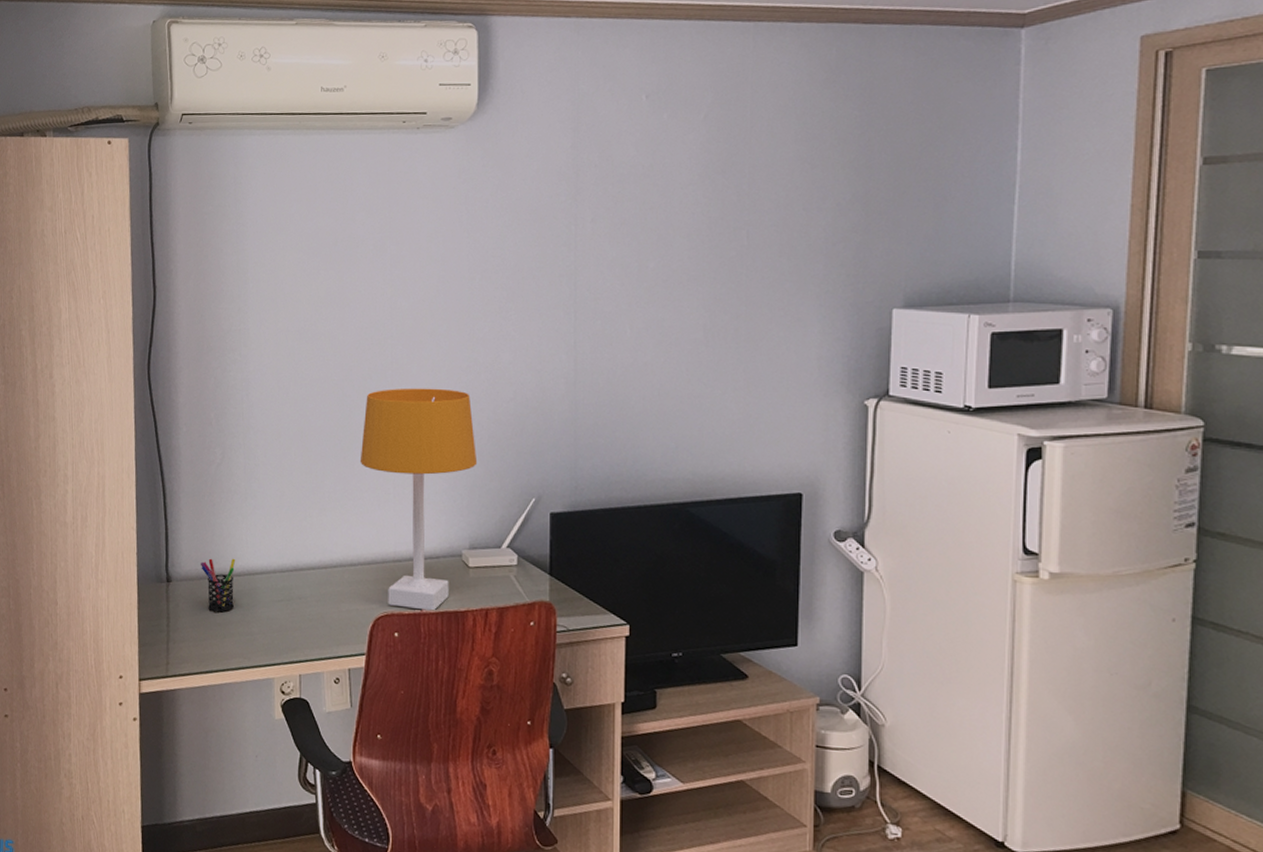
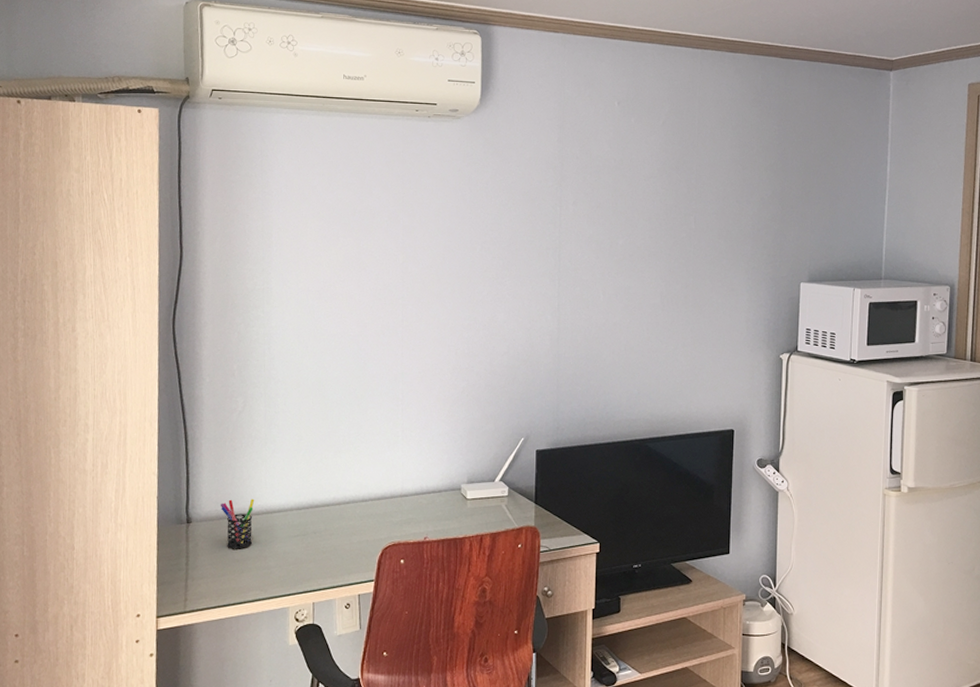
desk lamp: present [359,388,478,611] -> none [372,343,476,539]

